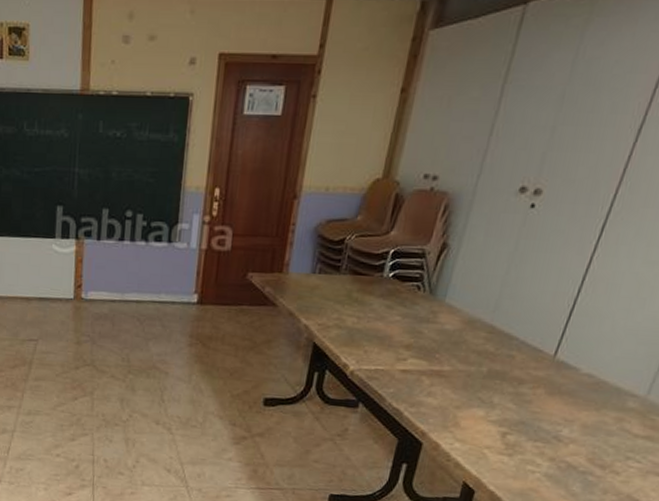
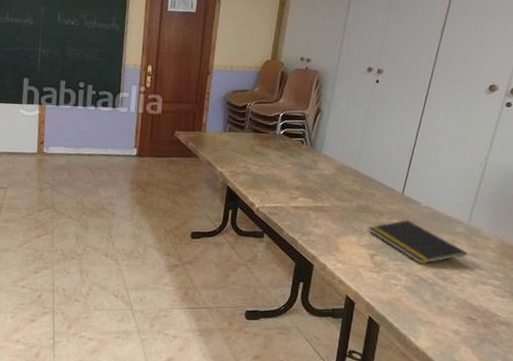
notepad: none [501,390,640,448] -> present [368,220,467,265]

